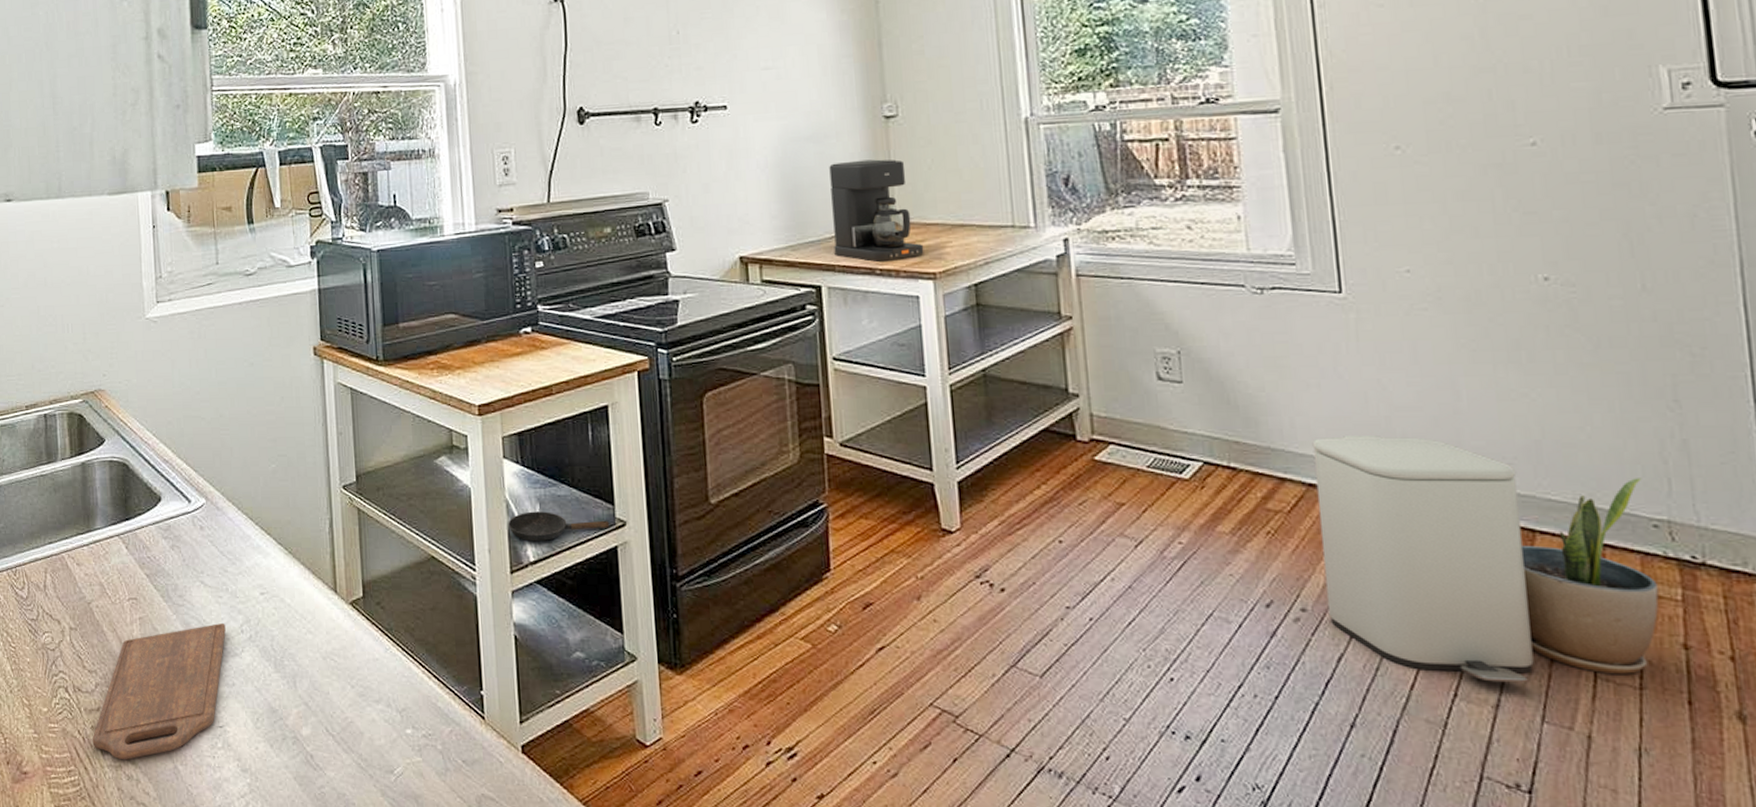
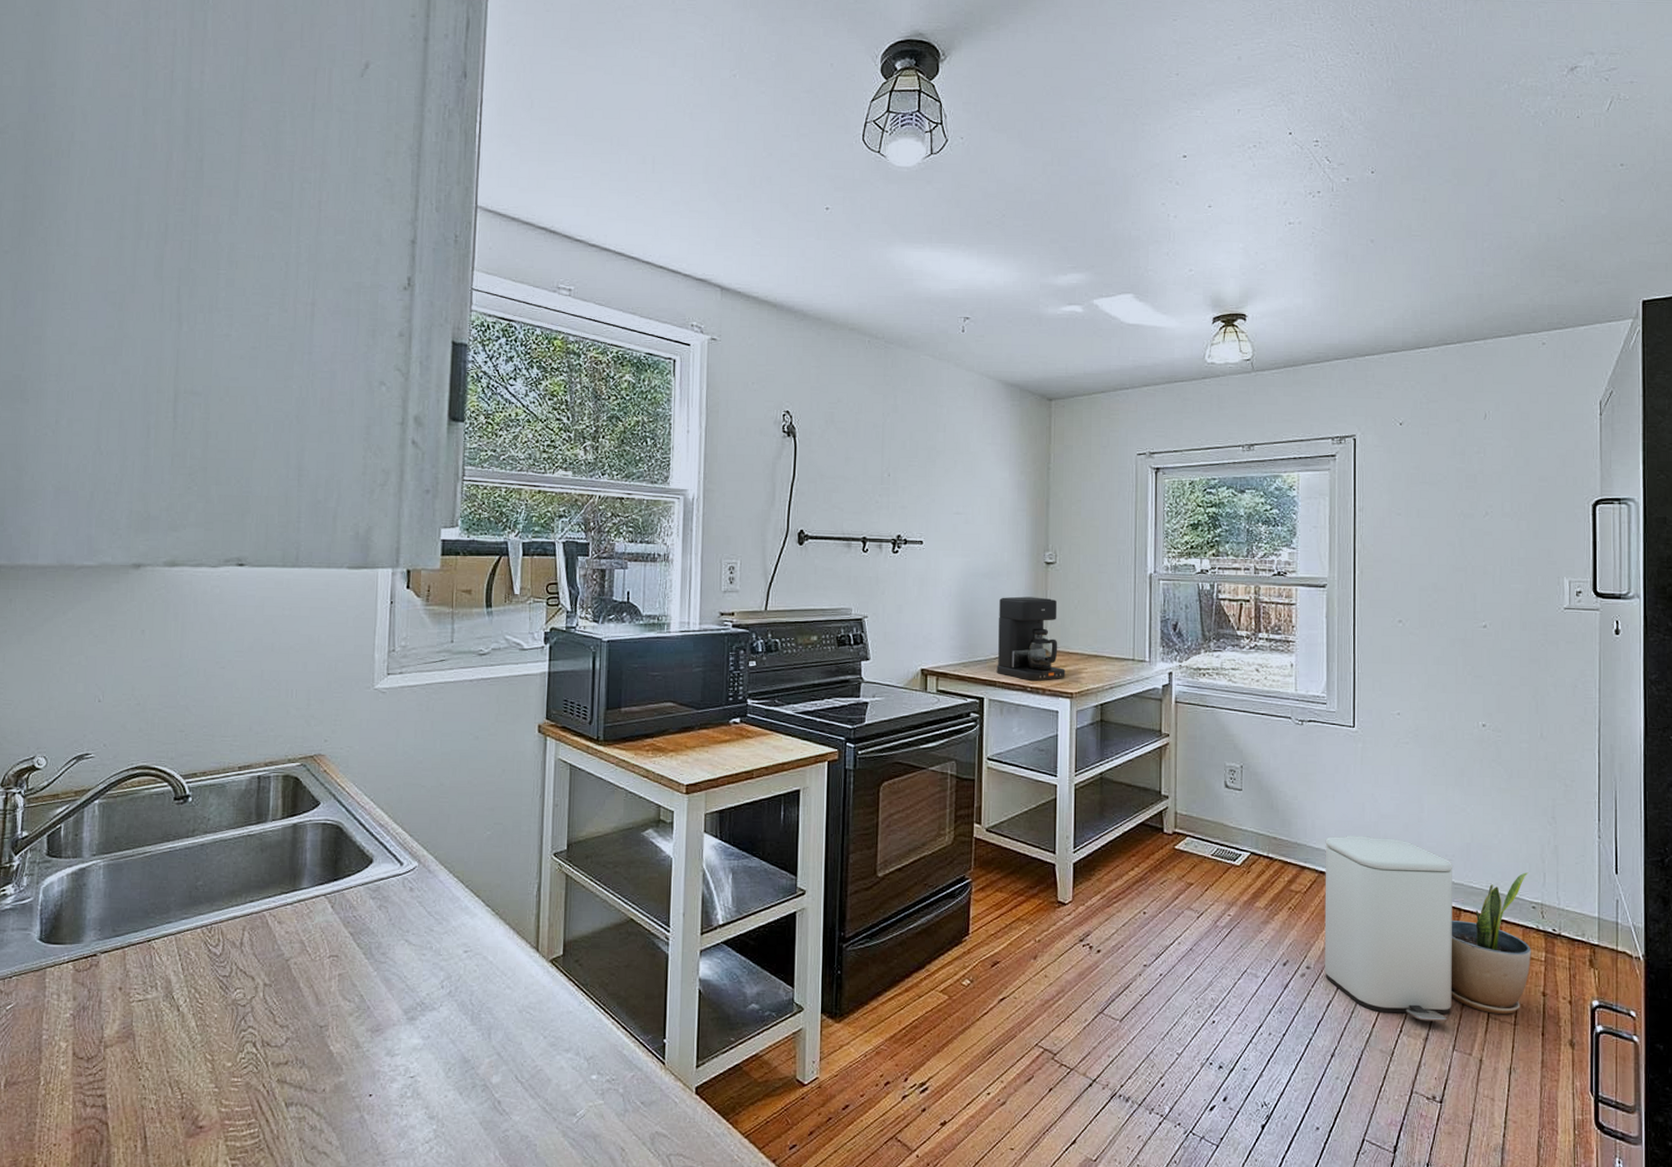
cutting board: present [92,623,226,760] -> none [277,980,426,1111]
frying pan: present [508,511,611,542] -> none [703,880,793,907]

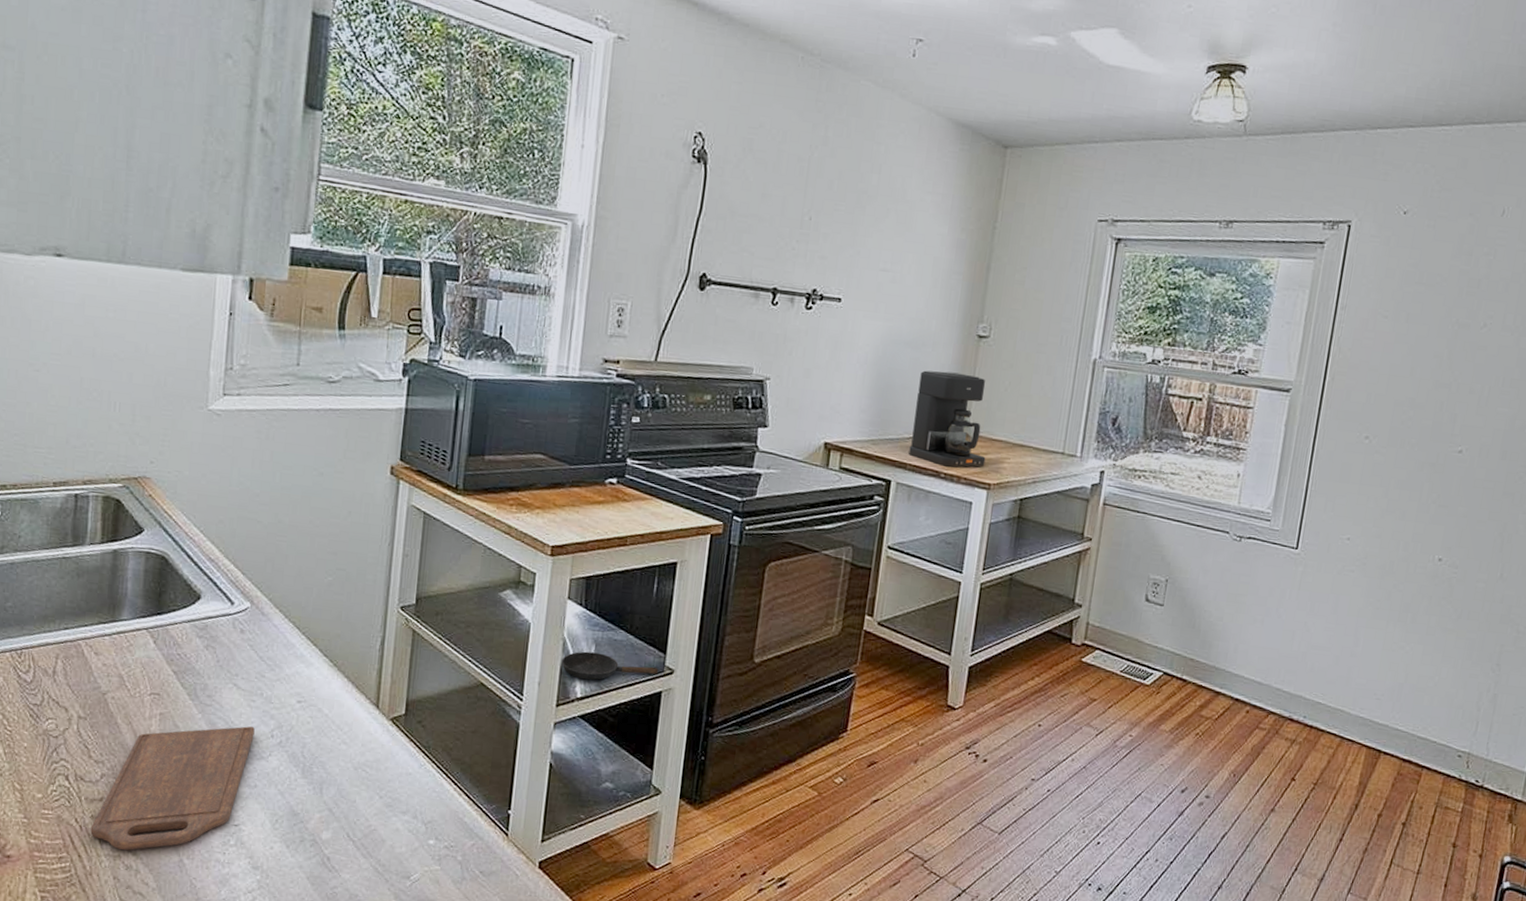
cutting board: none [277,980,426,1111] -> present [90,726,255,850]
frying pan: none [703,880,793,907] -> present [561,651,660,681]
pedal bin: present [1324,836,1453,1022] -> none [1224,663,1381,864]
potted plant: present [1451,872,1531,1014] -> none [1355,719,1461,862]

